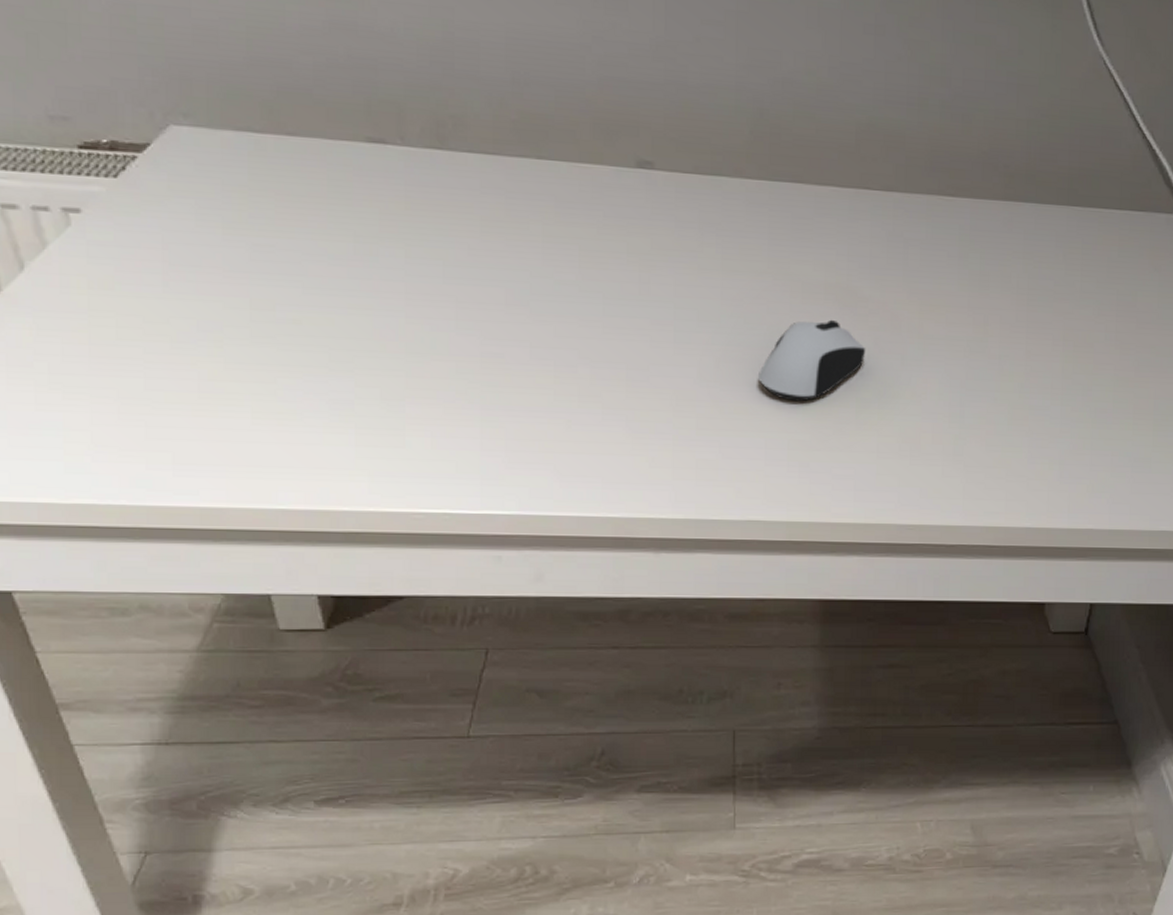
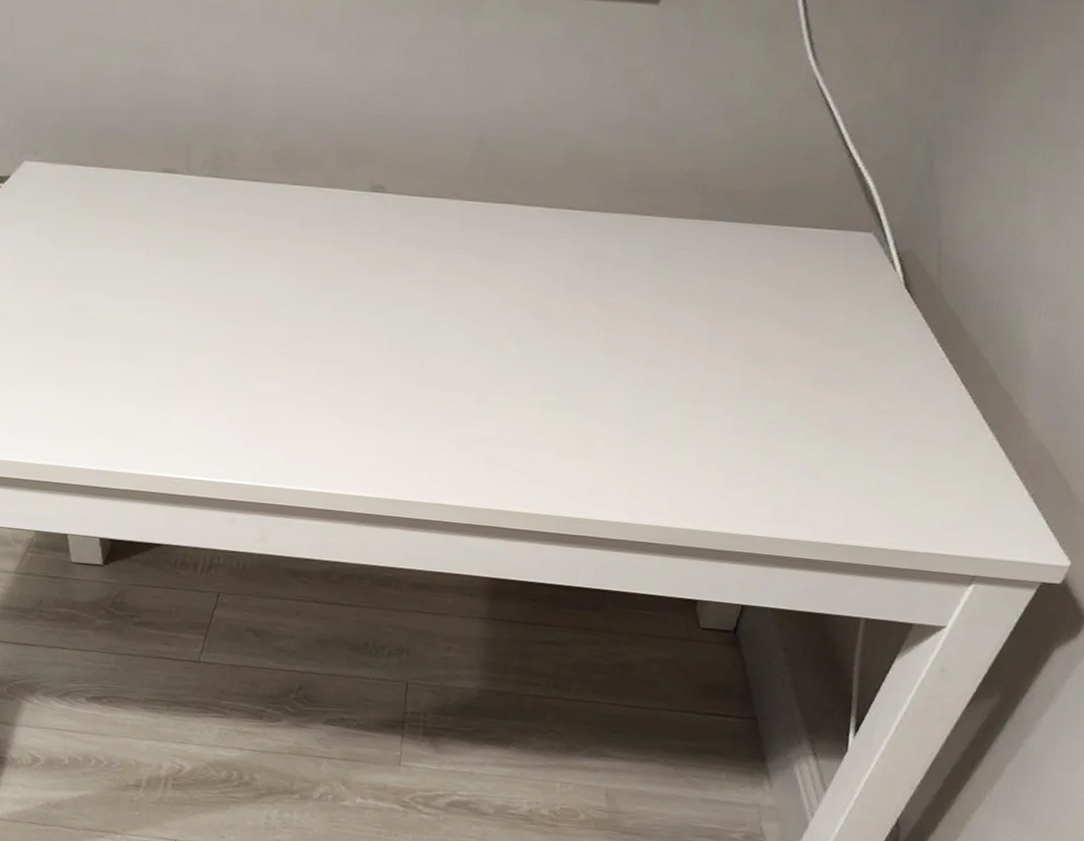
computer mouse: present [758,319,866,402] -> none [457,328,555,402]

